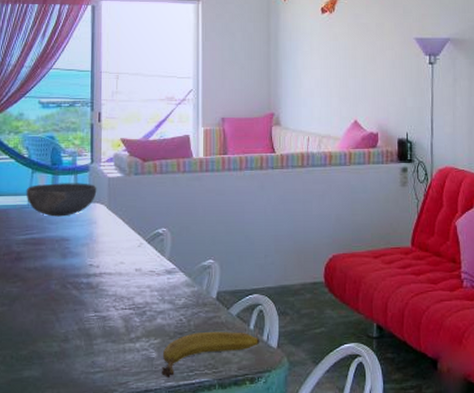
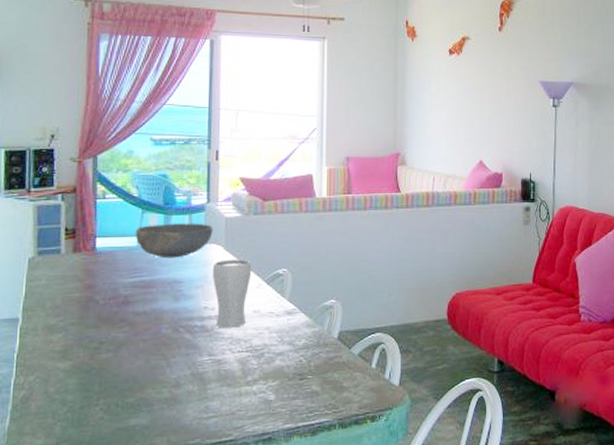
drinking glass: none [96,218,134,286] -> present [212,259,252,328]
fruit: present [161,331,260,378] -> none [279,371,382,420]

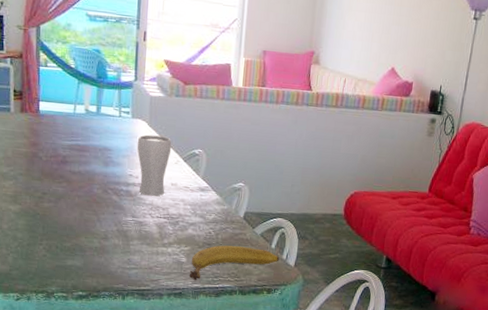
bowl: present [135,223,213,258] -> none [72,95,140,128]
fruit: none [279,371,382,420] -> present [189,245,280,280]

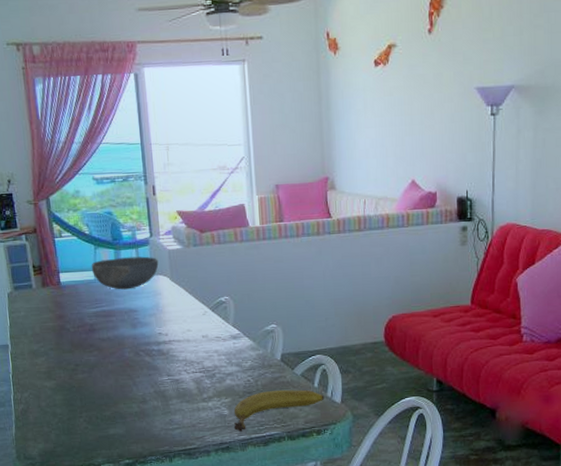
bowl: none [72,95,140,128] -> present [91,256,159,290]
drinking glass: present [137,134,172,196] -> none [161,288,197,352]

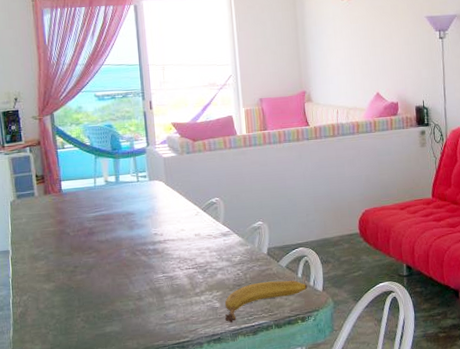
bowl: present [91,256,159,290] -> none [91,164,155,195]

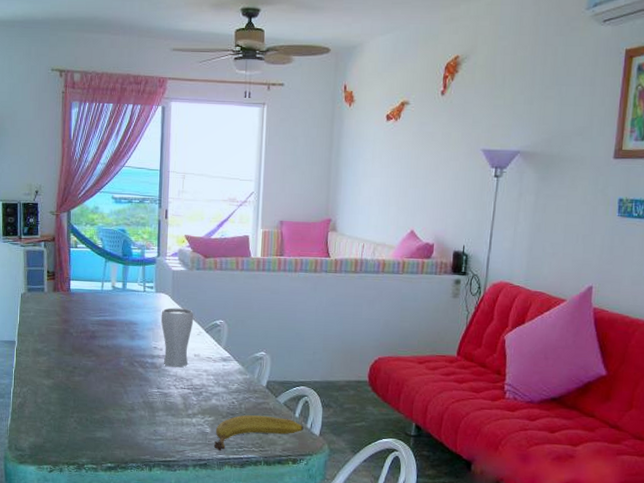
drinking glass: none [157,192,190,250] -> present [161,308,194,368]

